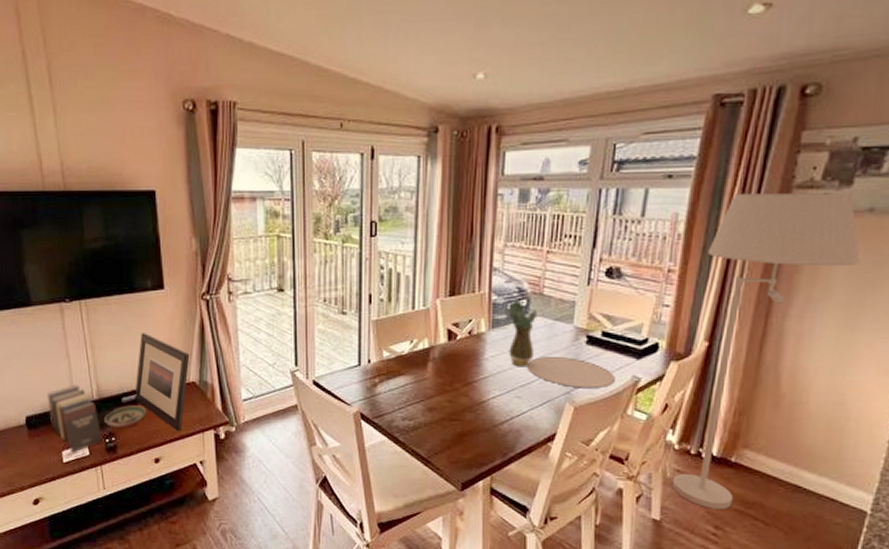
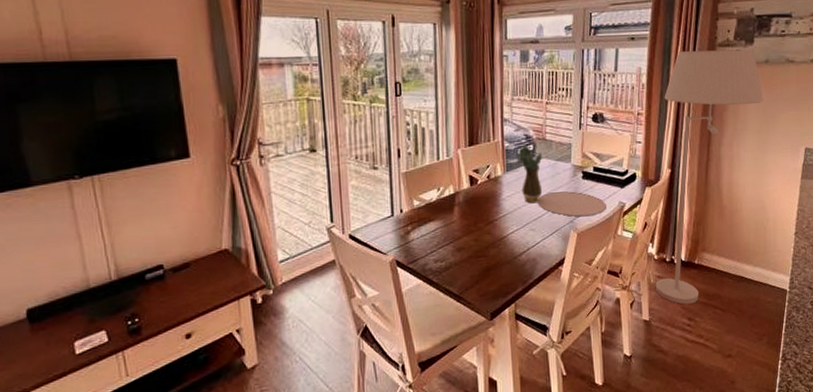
books: present [46,384,103,453] -> none [53,266,124,342]
decorative bowl: present [104,405,147,430] -> none [125,280,175,310]
picture frame: present [134,333,190,432] -> none [159,204,221,303]

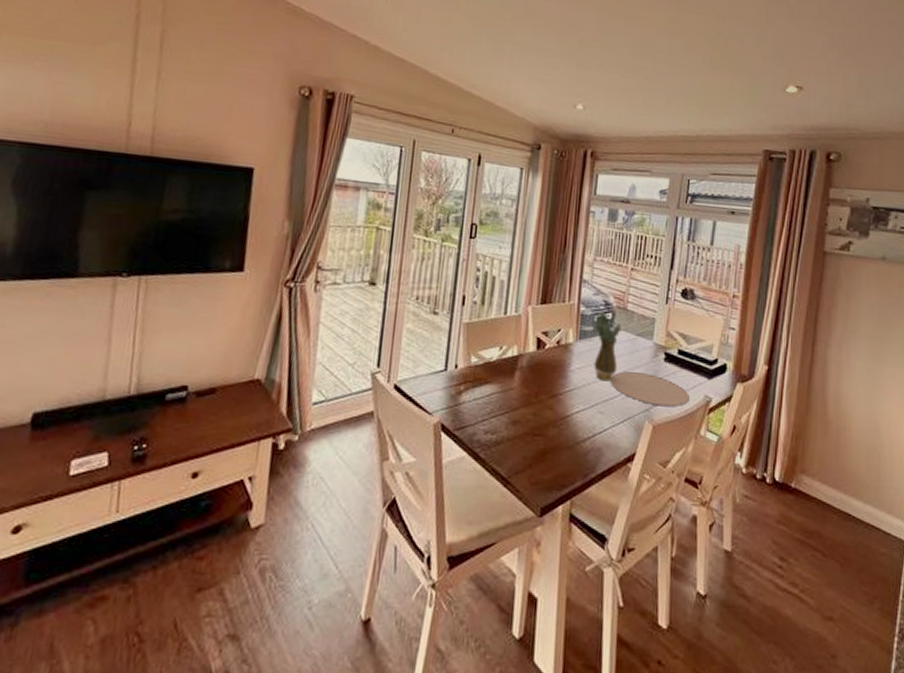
floor lamp: present [655,49,764,305] -> none [741,234,879,539]

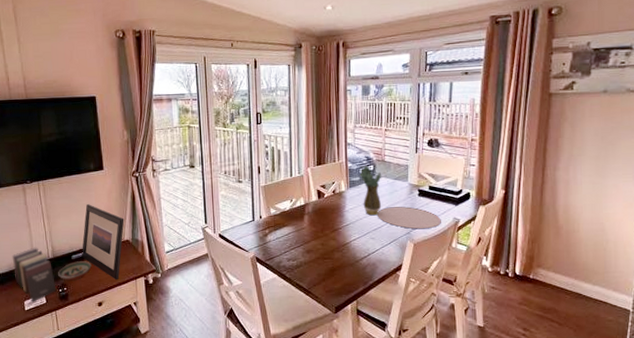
books: none [64,375,132,463] -> present [12,247,57,302]
decorative bowl: none [138,404,195,435] -> present [58,261,92,282]
picture frame: none [181,319,260,439] -> present [81,204,125,280]

